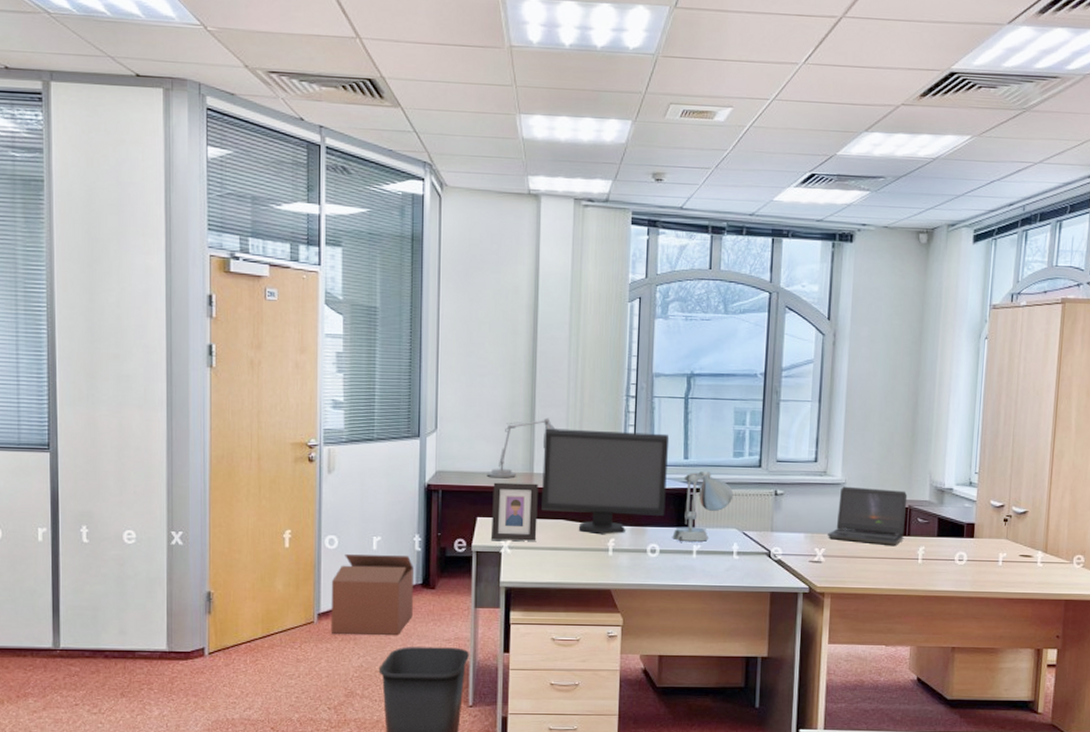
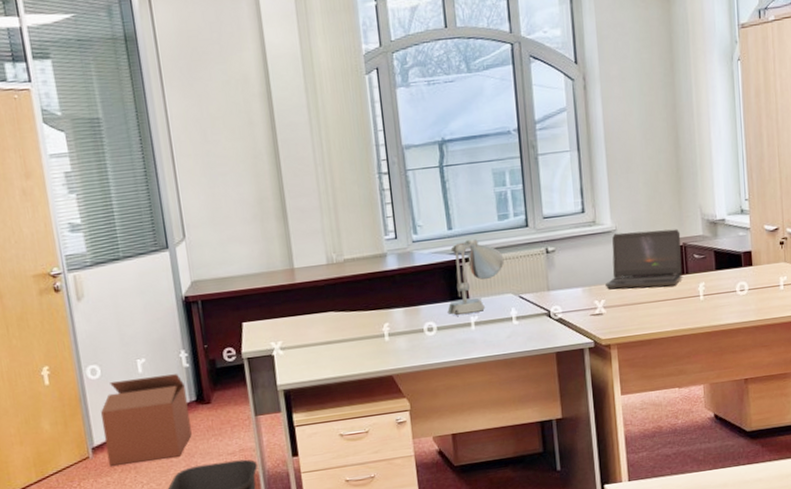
desk lamp: present [486,418,556,479] -> none [245,208,310,280]
picture frame: present [490,482,538,541] -> none [253,278,308,344]
monitor: present [542,428,670,535] -> none [299,206,437,321]

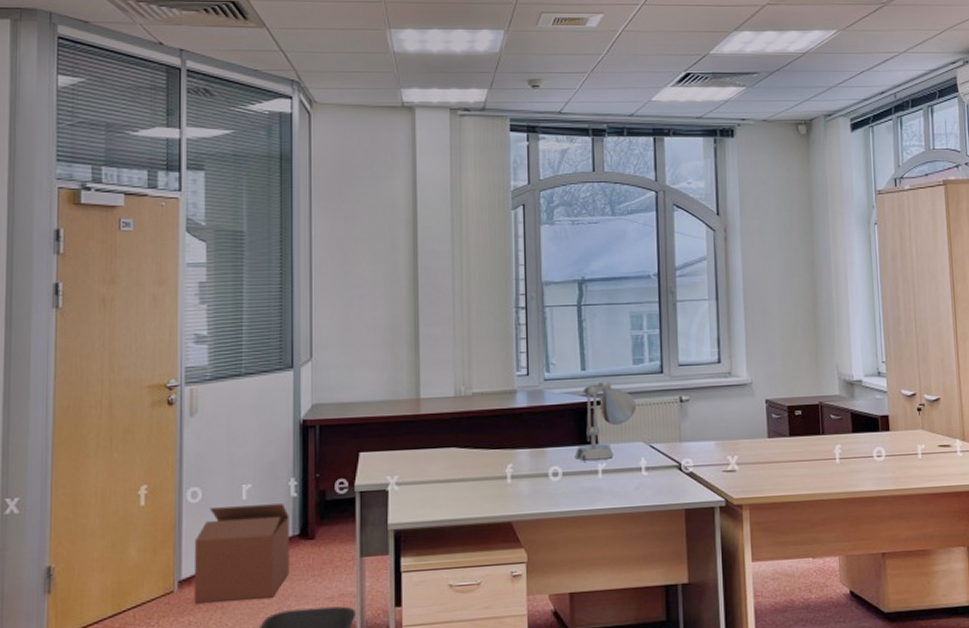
laptop computer: present [605,228,682,290] -> none [739,386,818,447]

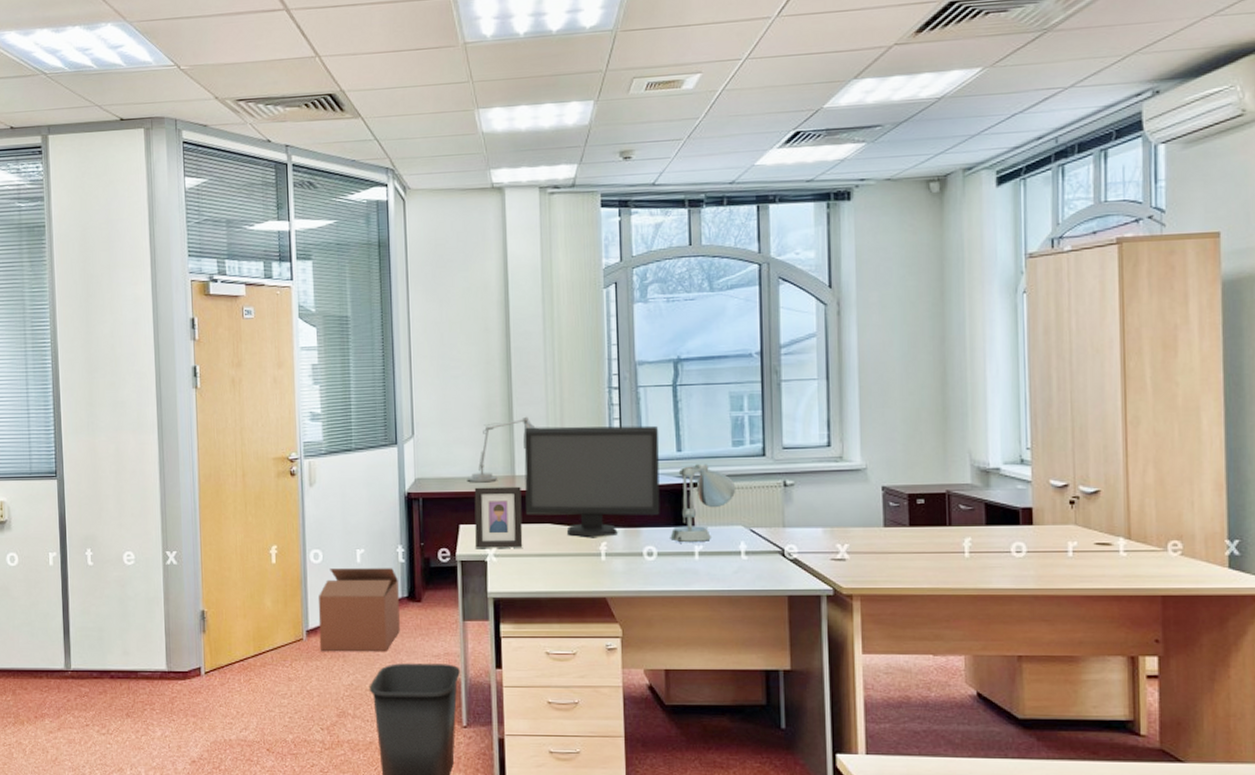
desk lamp: none [368,337,442,407] -> present [467,416,536,483]
picture frame: none [375,409,427,477] -> present [474,486,523,548]
monitor: none [430,345,565,461] -> present [524,425,660,538]

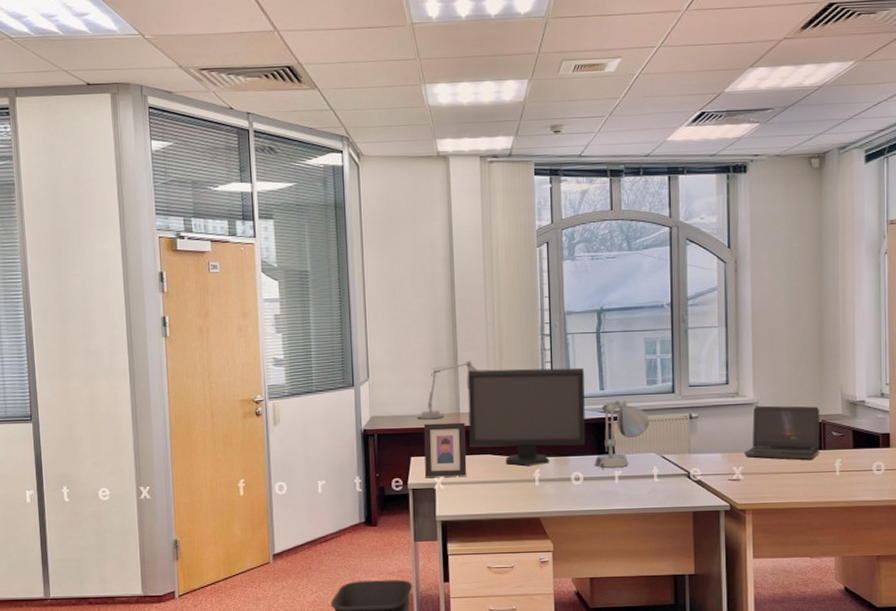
cardboard box: present [318,568,400,651] -> none [283,497,358,572]
laptop computer: none [851,472,944,539] -> present [744,405,820,461]

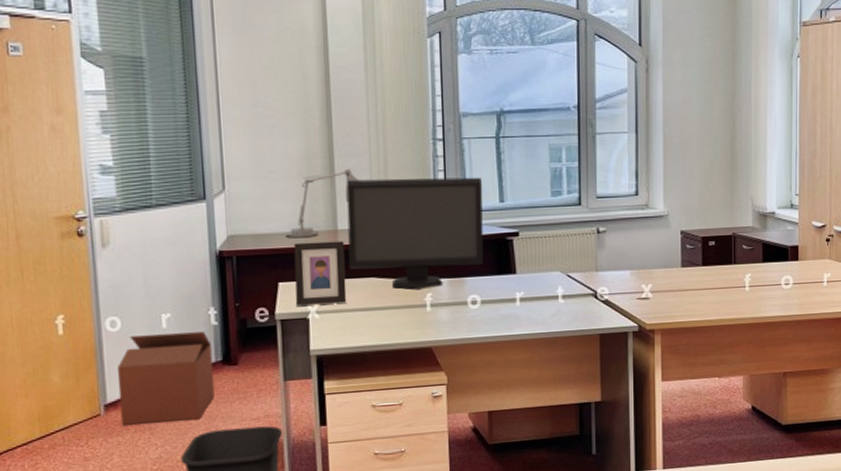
cardboard box: none [283,497,358,572] -> present [116,332,215,425]
desk lamp: present [594,400,650,469] -> none [493,214,555,291]
laptop computer: present [744,405,820,461] -> none [654,218,731,276]

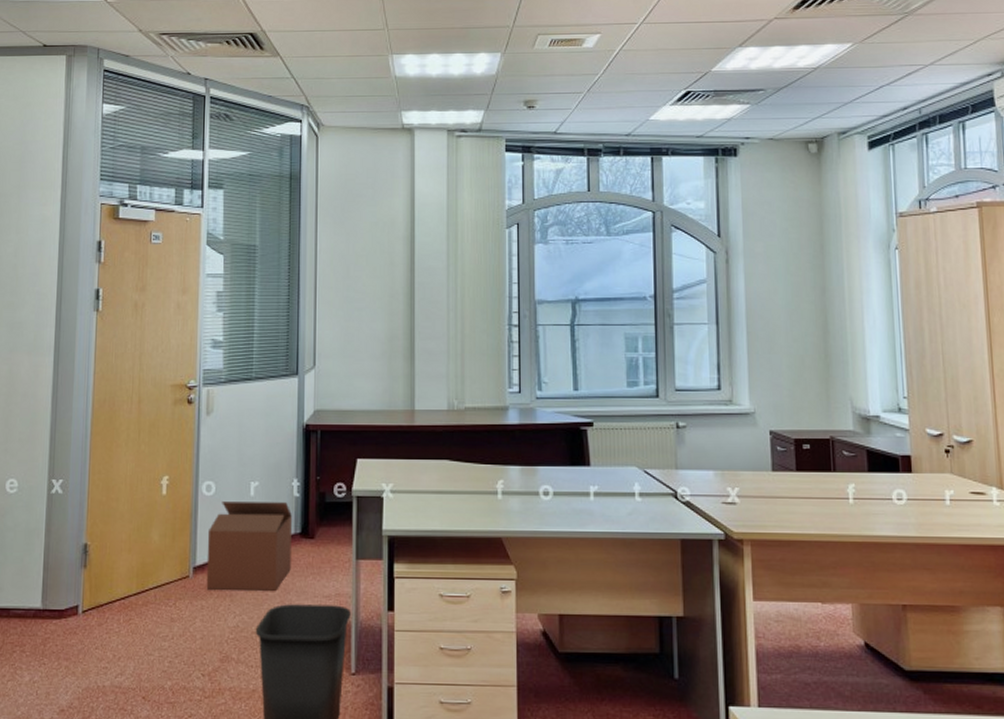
desk lamp: present [285,168,359,239] -> none [366,351,437,416]
picture frame: present [293,241,347,306] -> none [371,421,420,484]
monitor: present [346,177,484,290] -> none [424,362,557,476]

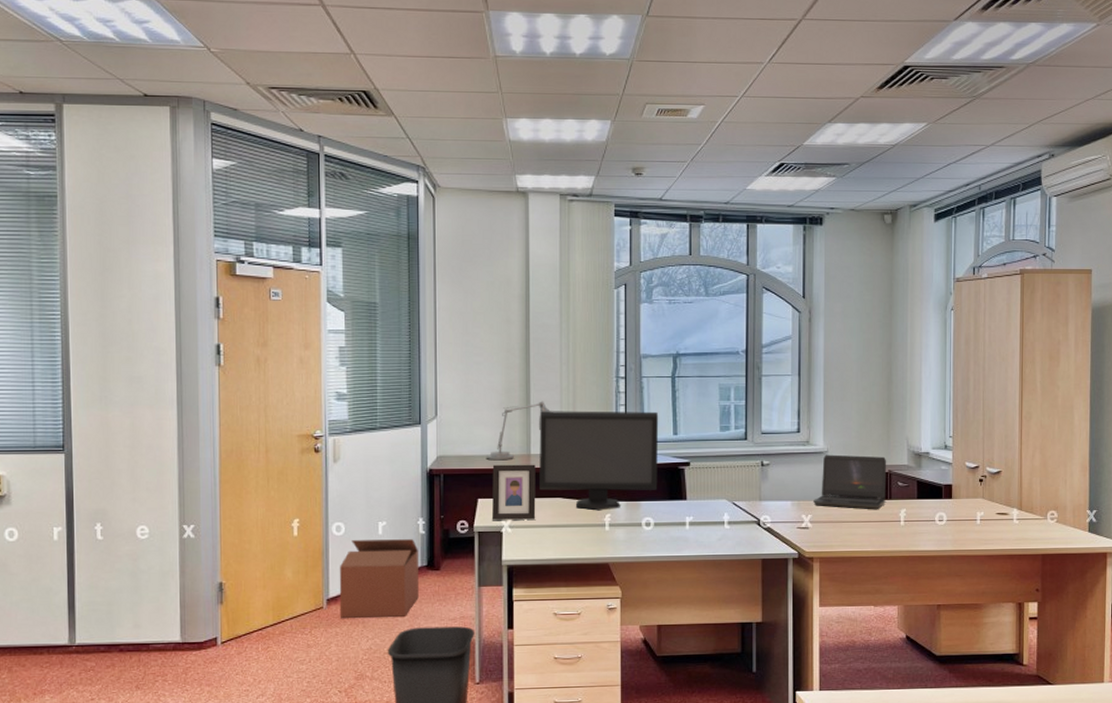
desk lamp: none [366,351,437,416] -> present [486,401,551,461]
picture frame: none [371,421,420,484] -> present [491,464,536,520]
monitor: none [424,362,557,476] -> present [539,411,659,511]
laptop computer: none [740,416,829,484] -> present [813,454,887,510]

